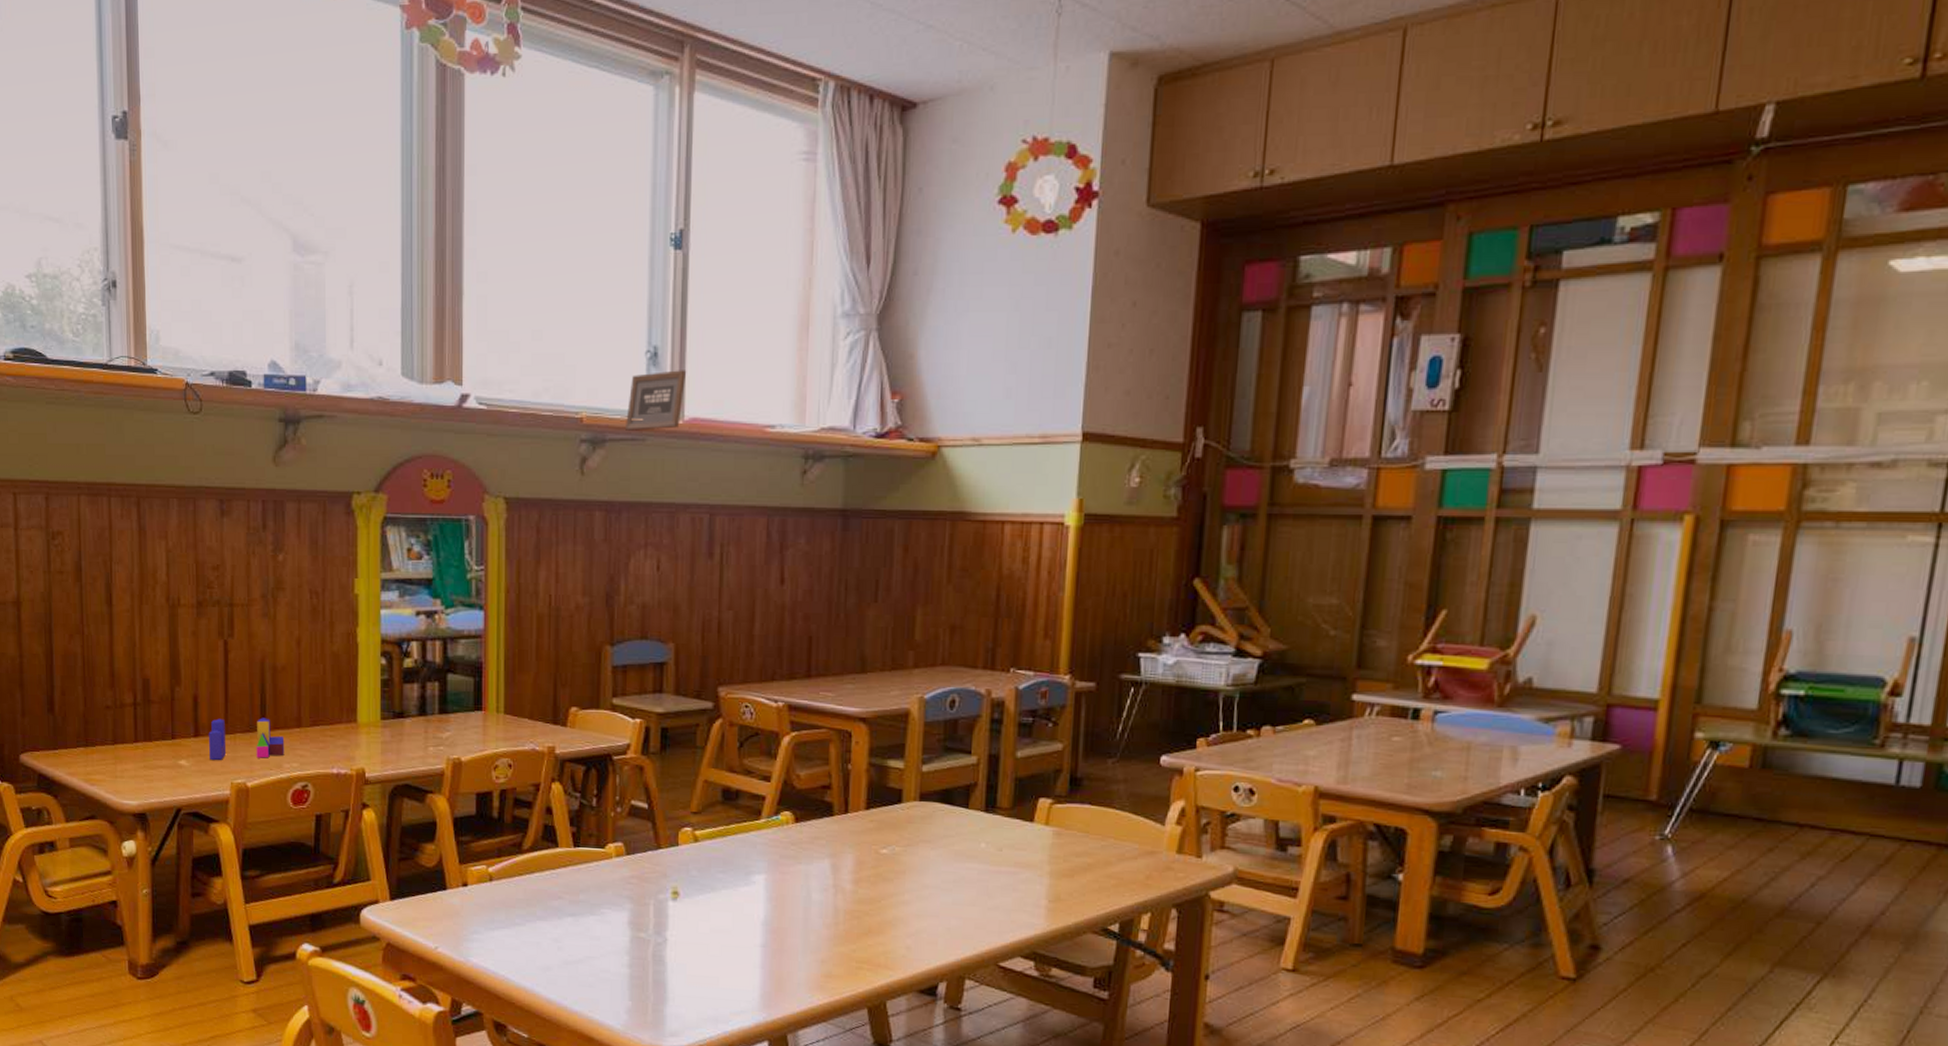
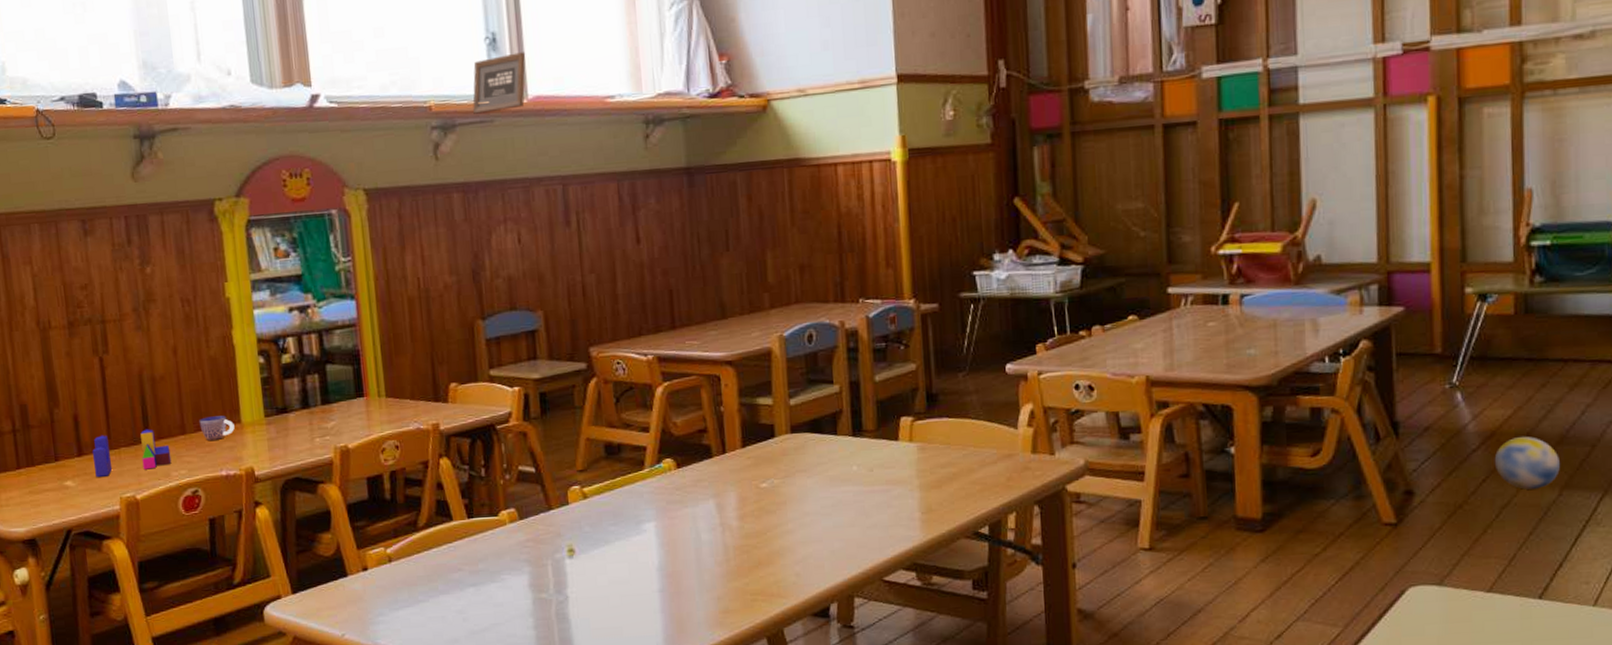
cup: none [316,712,350,737] -> present [199,415,235,440]
ball: none [1699,902,1777,962] -> present [1494,436,1560,490]

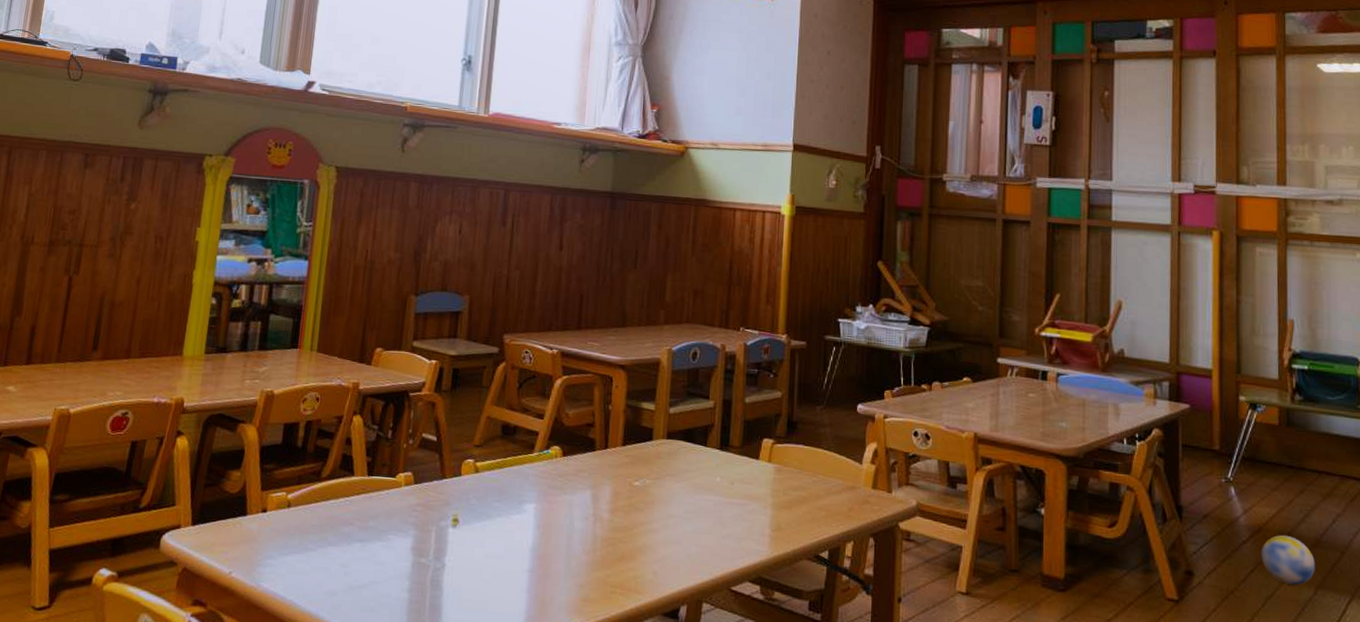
toy blocks: present [92,429,172,477] -> none [37,348,112,387]
cup: present [199,415,235,440] -> none [144,345,176,368]
picture frame: present [473,52,526,114] -> none [441,75,494,120]

